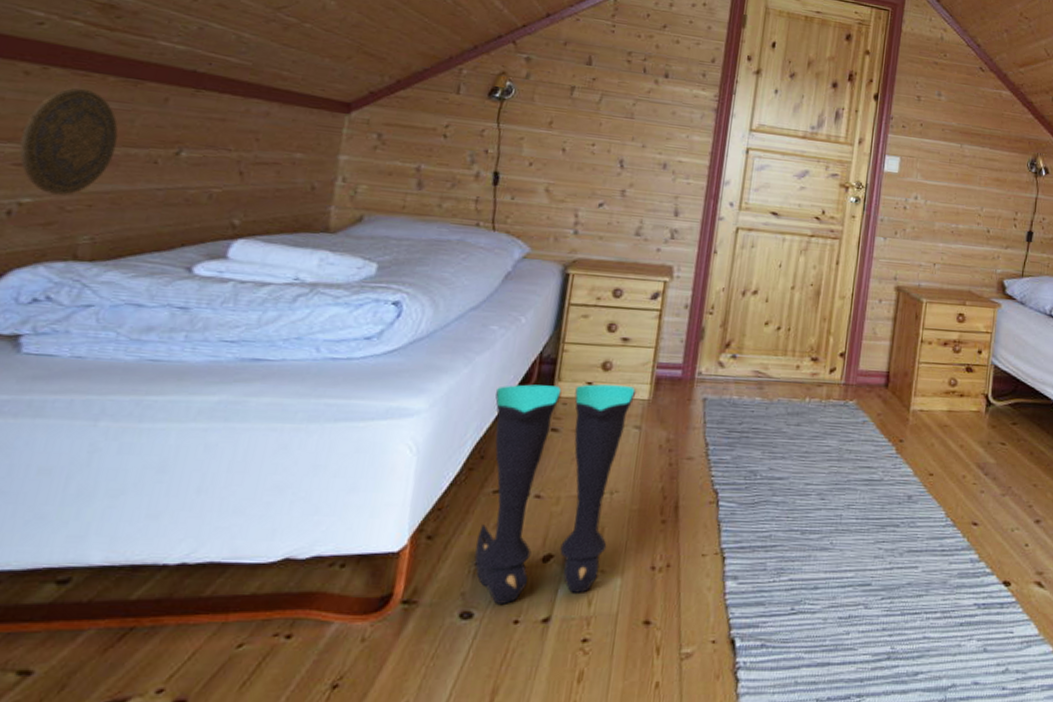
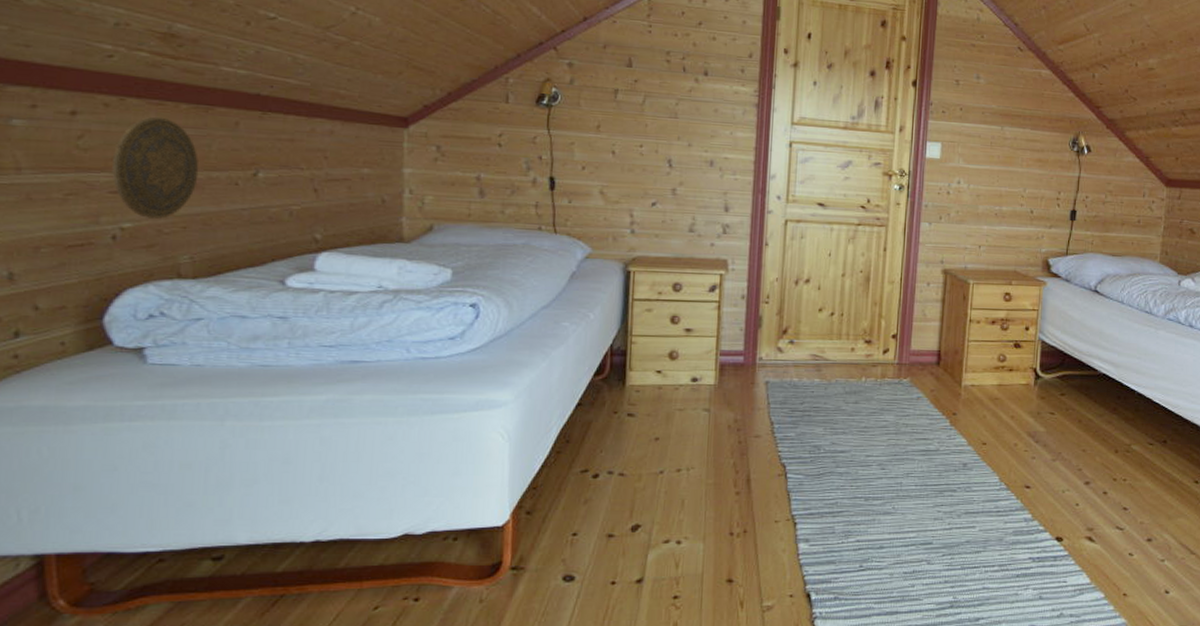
boots: present [474,384,635,604] -> none [570,372,702,568]

